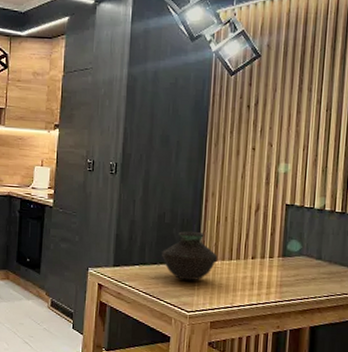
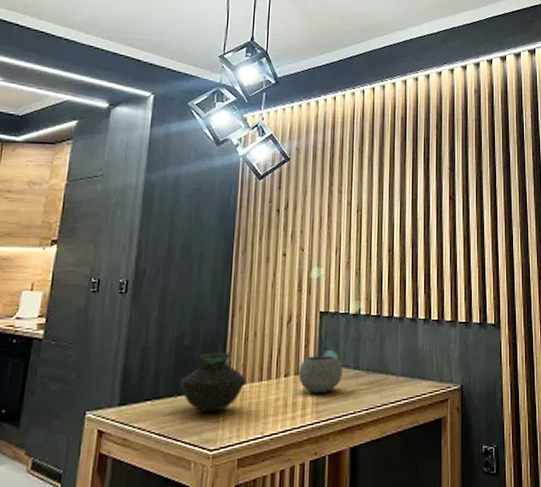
bowl: none [264,243,306,277] -> present [298,356,342,394]

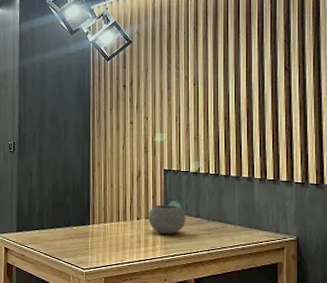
vase: present [180,351,247,413] -> none [58,197,107,242]

